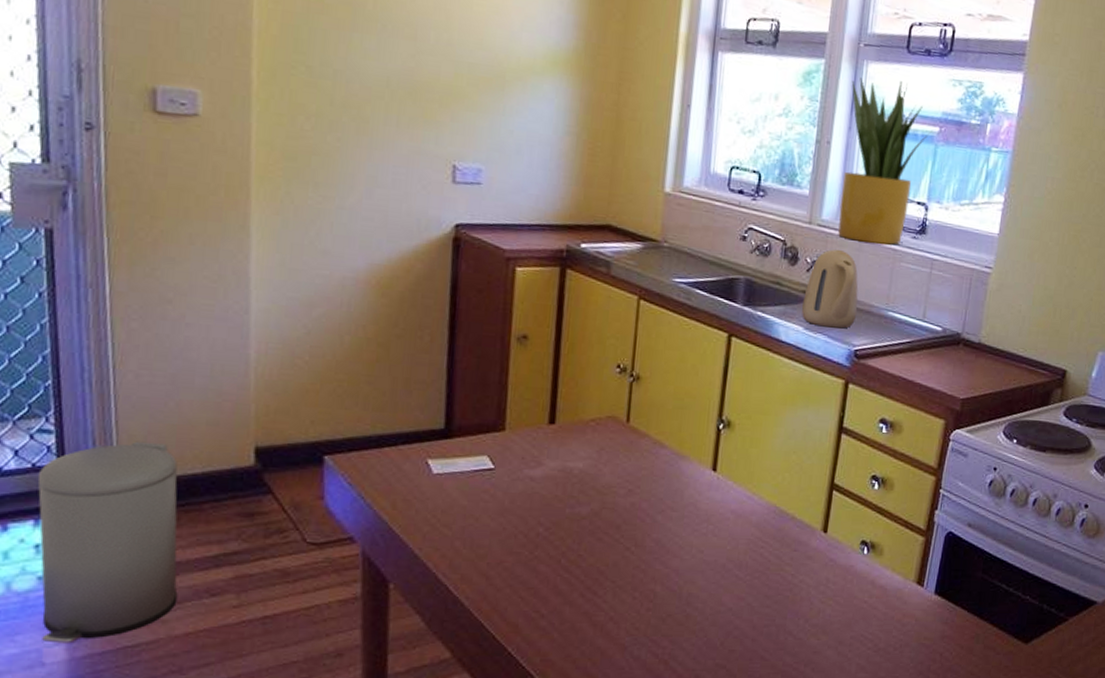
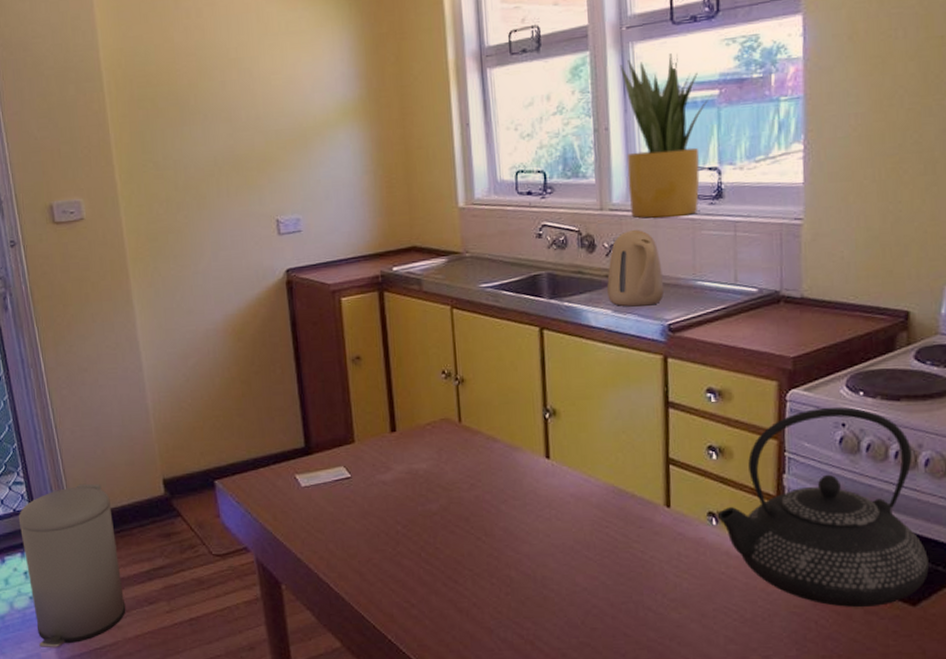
teapot: none [869,450,1048,643] -> present [717,407,929,608]

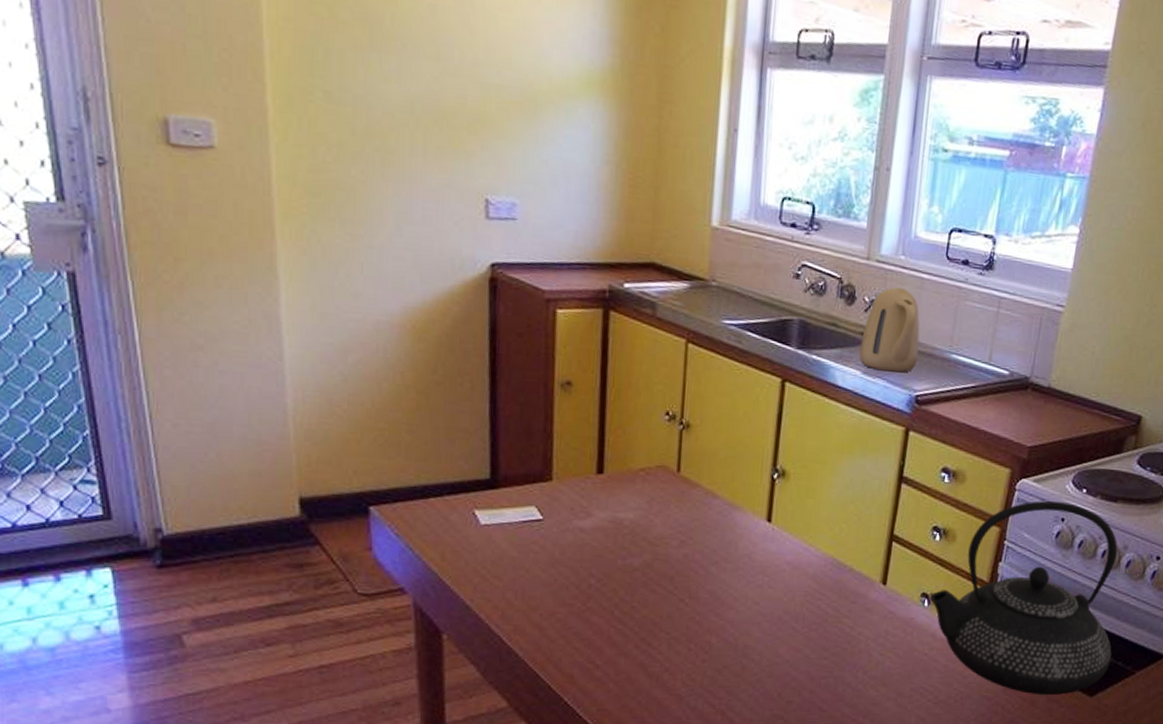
pedal bin: present [18,483,126,649] -> none [85,492,234,691]
planter: present [619,53,712,219] -> none [898,96,1002,282]

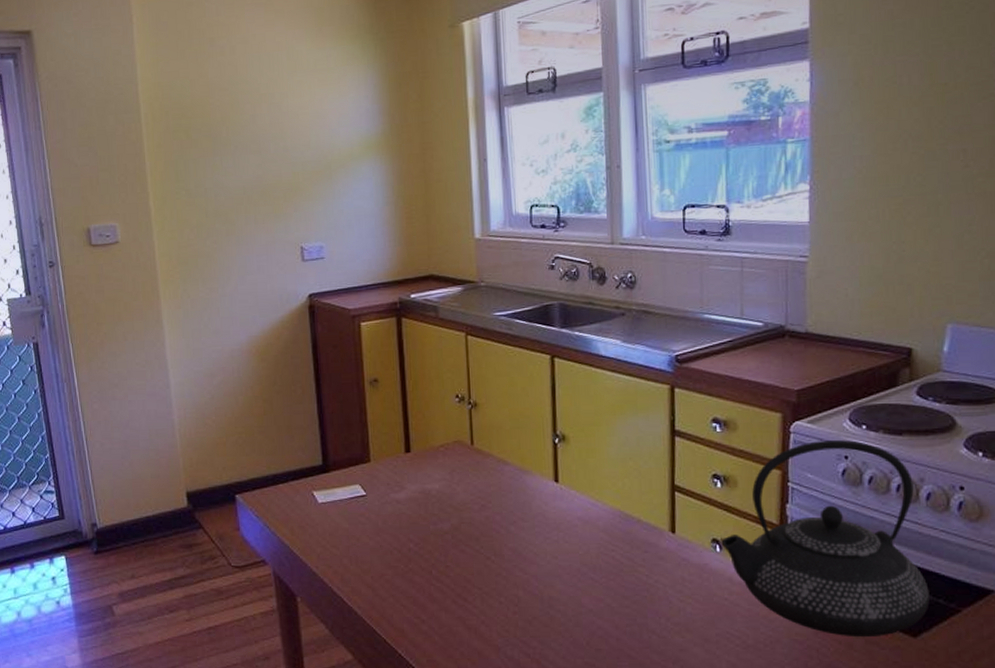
kettle: present [859,287,920,373] -> none [617,264,672,338]

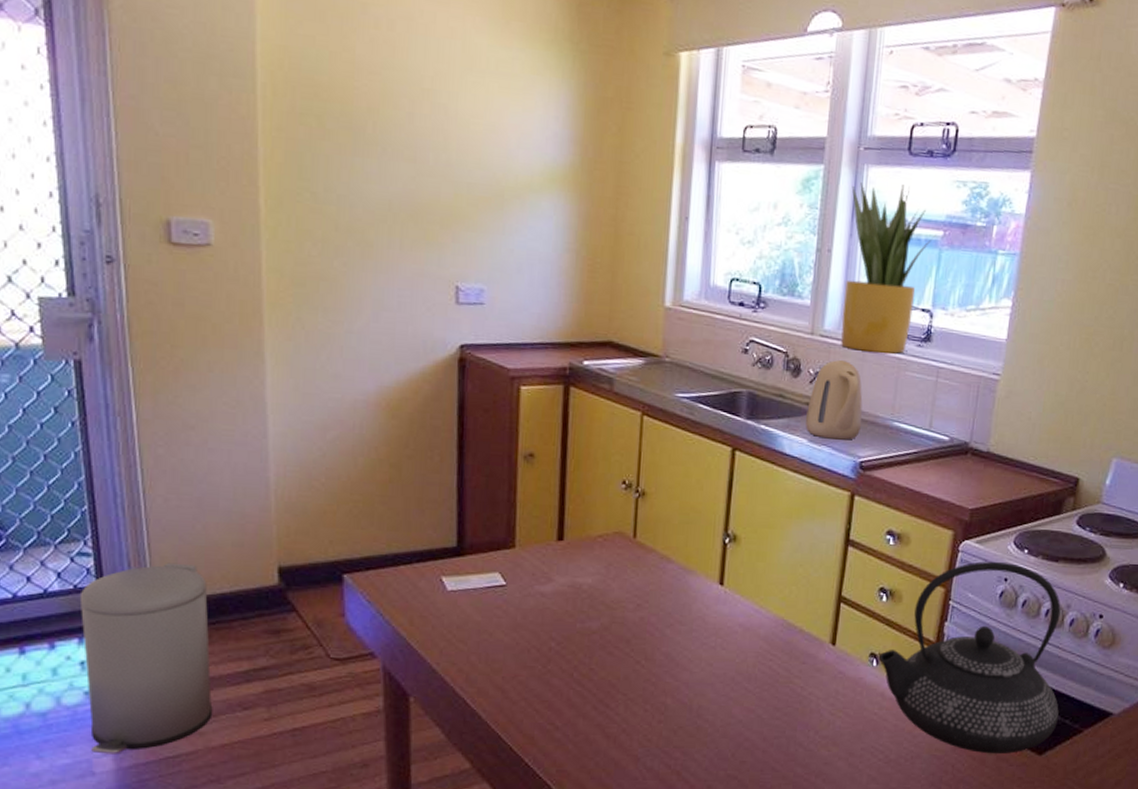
pedal bin: none [48,494,148,652] -> present [79,562,213,755]
kettle: none [617,264,672,338] -> present [805,360,863,440]
planter: none [632,96,721,253] -> present [841,183,936,354]

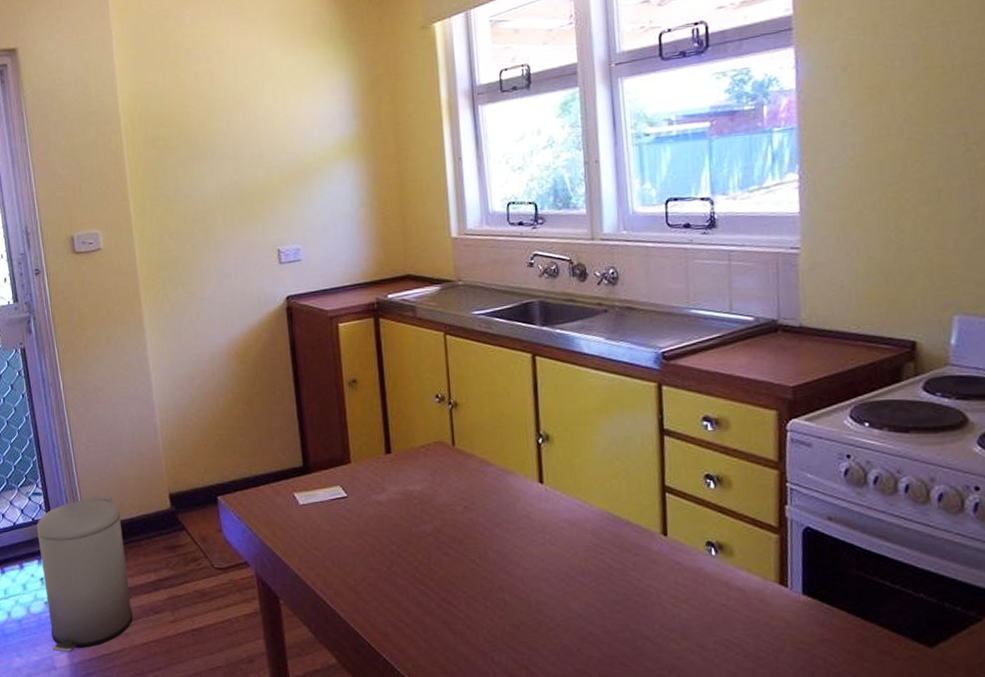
kettle: present [805,360,863,440] -> none [599,259,658,335]
planter: present [841,183,936,354] -> none [609,88,703,248]
teapot: present [878,561,1061,754] -> none [716,438,946,647]

